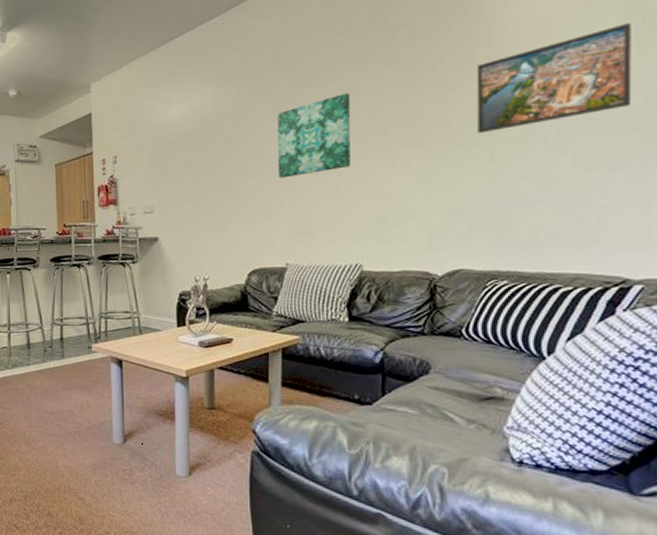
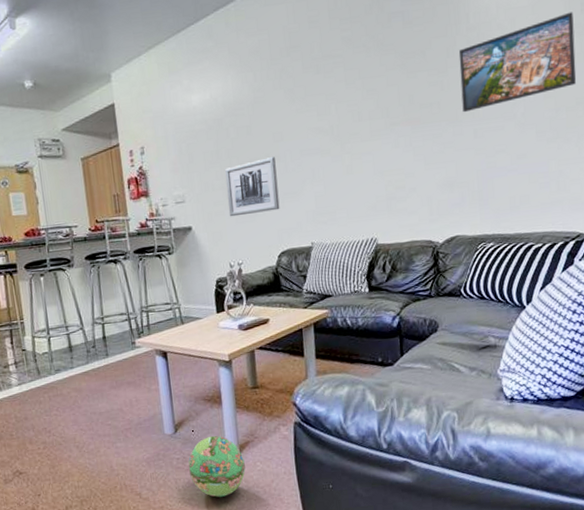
ball: none [135,452,194,517] -> present [188,436,246,498]
wall art: none [197,172,254,231] -> present [225,157,280,217]
wall art: present [277,93,351,178] -> none [293,78,361,162]

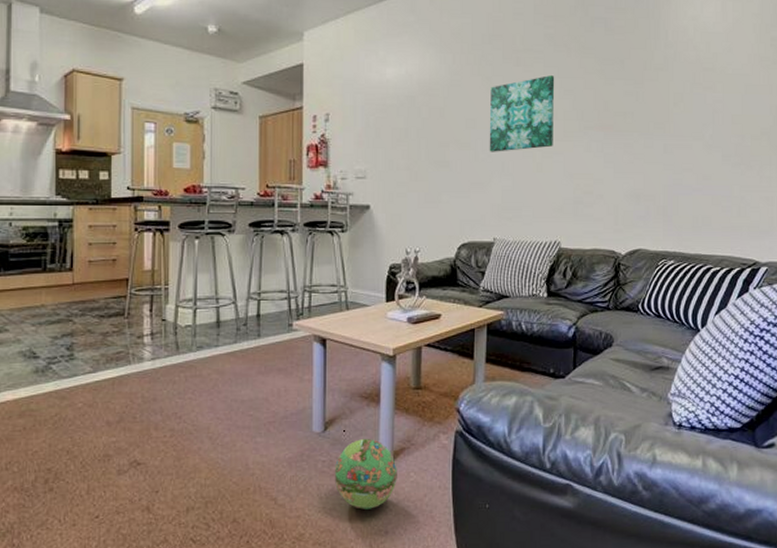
wall art: present [225,157,280,217] -> none [411,143,465,201]
wall art: none [293,78,361,162] -> present [489,75,555,152]
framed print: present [458,12,577,113] -> none [655,45,763,127]

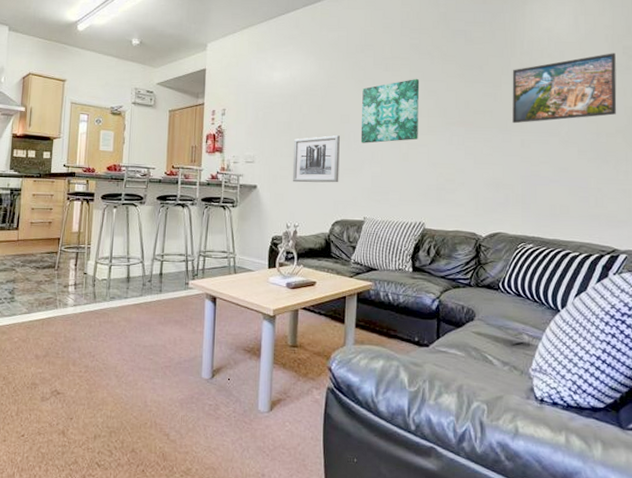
ball: present [335,439,397,510] -> none [219,388,274,452]
wall art: none [411,143,465,201] -> present [292,135,340,183]
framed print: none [655,45,763,127] -> present [512,53,617,124]

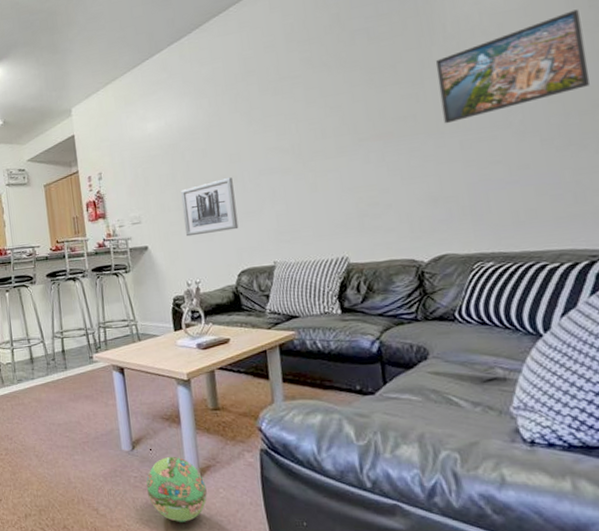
ball: none [219,388,274,452] -> present [146,457,207,522]
wall art: present [360,79,420,143] -> none [250,97,326,181]

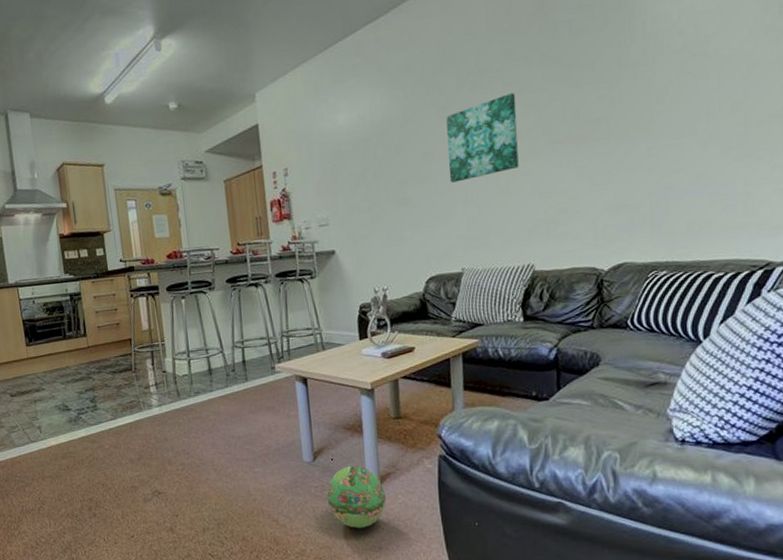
wall art: present [181,177,239,237] -> none [371,178,429,241]
wall art: none [250,97,326,181] -> present [446,93,519,183]
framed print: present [435,9,590,124] -> none [632,14,771,129]

